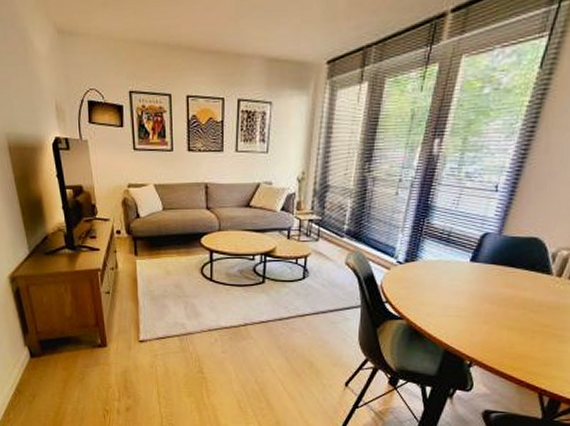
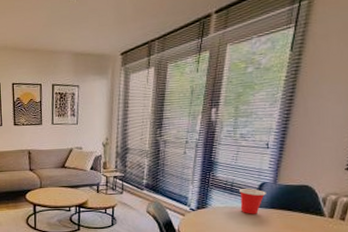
cup: none [455,240,488,270] -> present [239,188,266,214]

